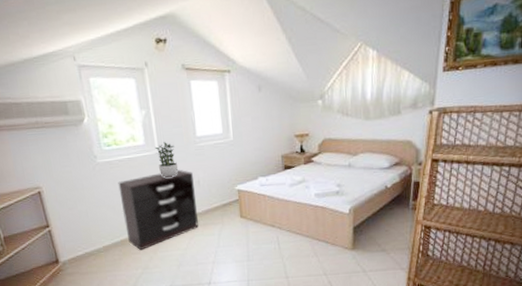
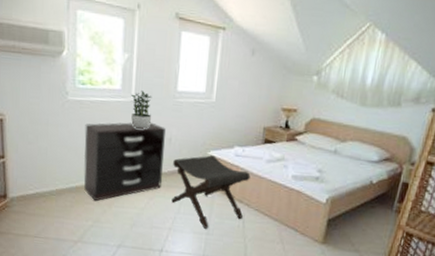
footstool: none [205,189,278,256] -> present [171,155,251,229]

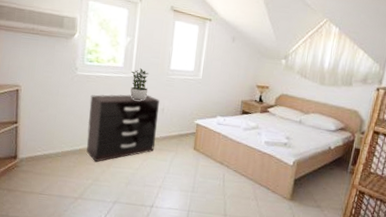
footstool: present [171,155,251,229] -> none [162,123,230,187]

